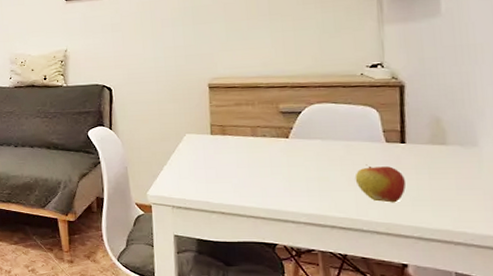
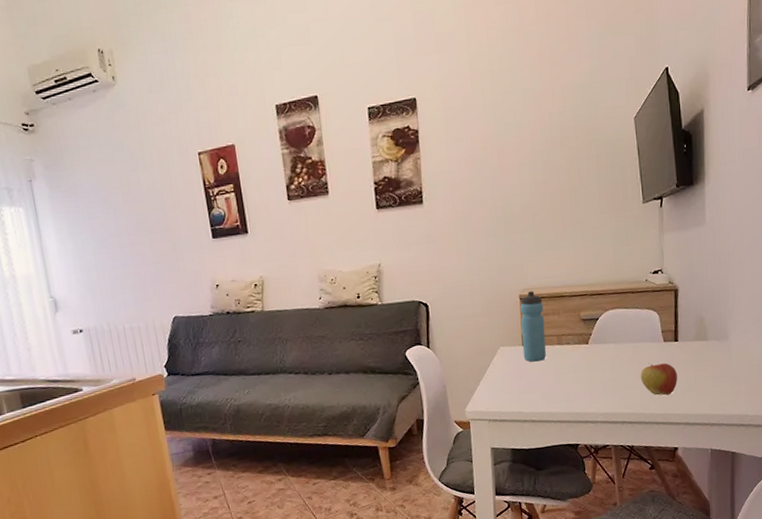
water bottle: none [209,80,238,152] -> present [520,291,546,362]

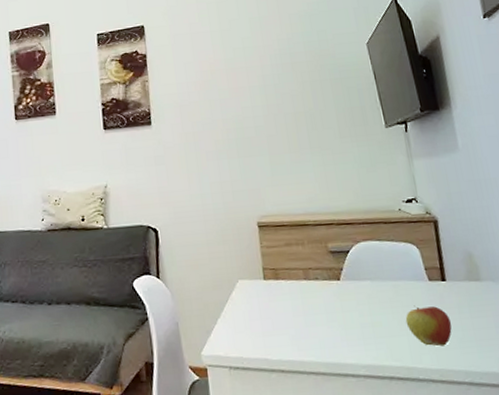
water bottle: present [520,291,546,362] -> none [259,218,292,299]

